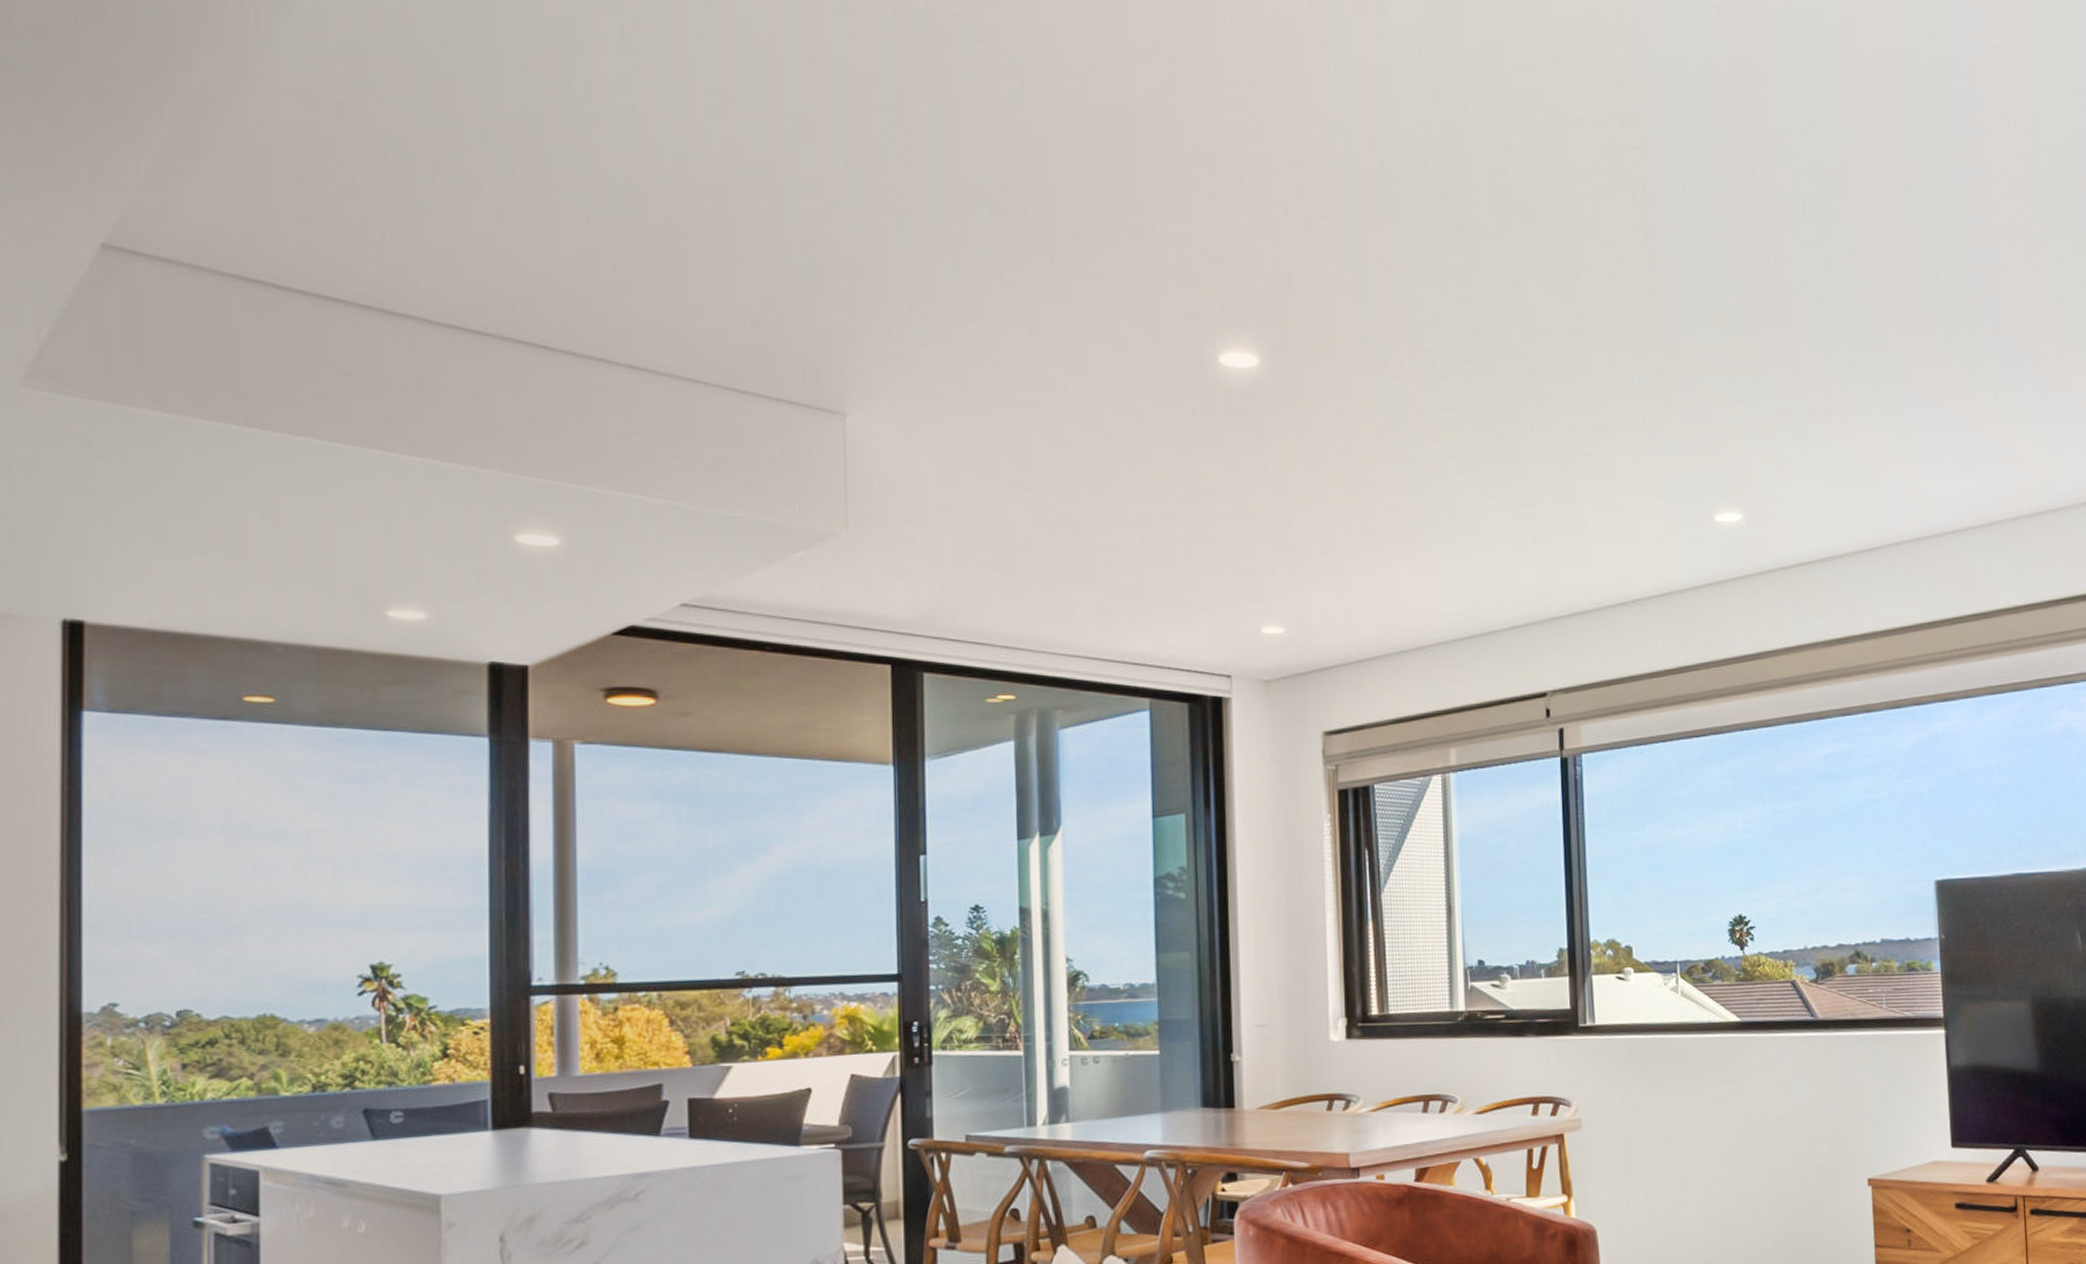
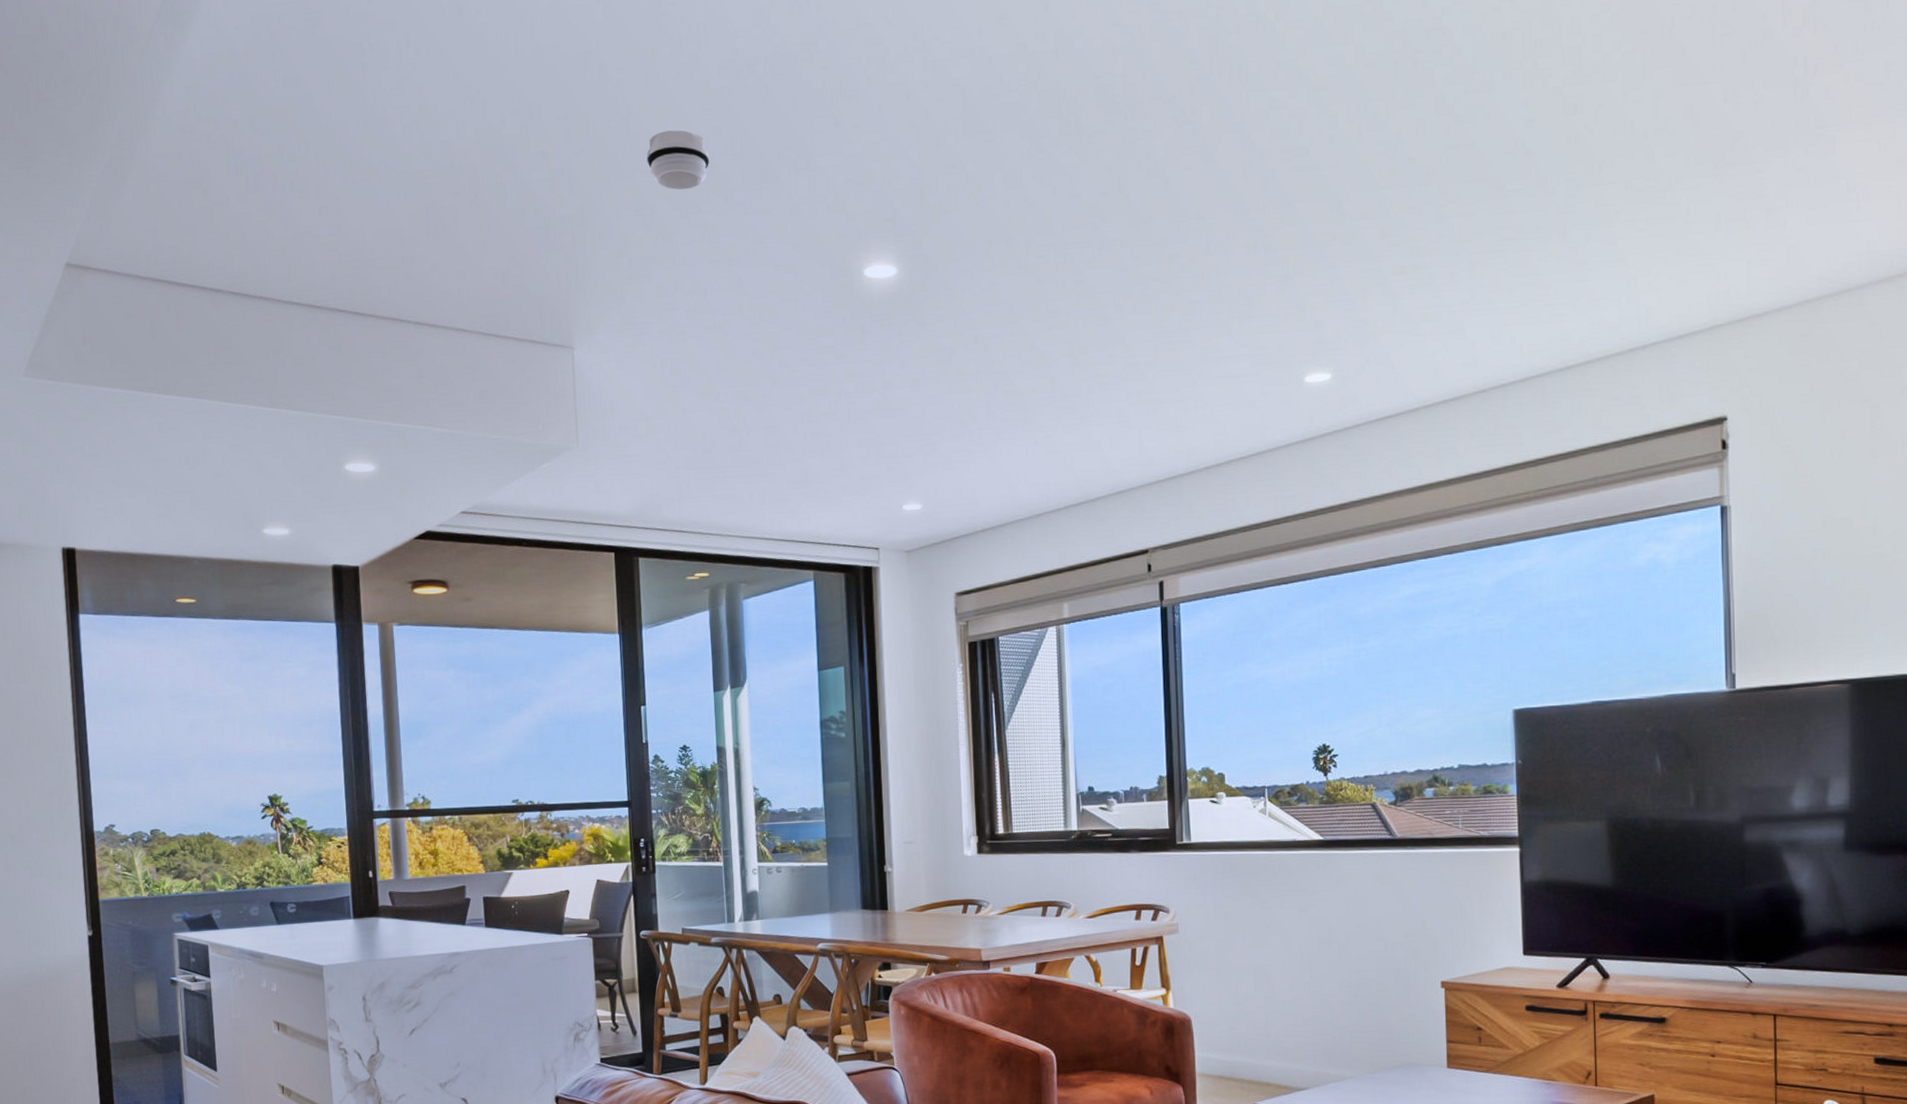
smoke detector: none [951,173,1032,244] -> present [646,130,710,191]

